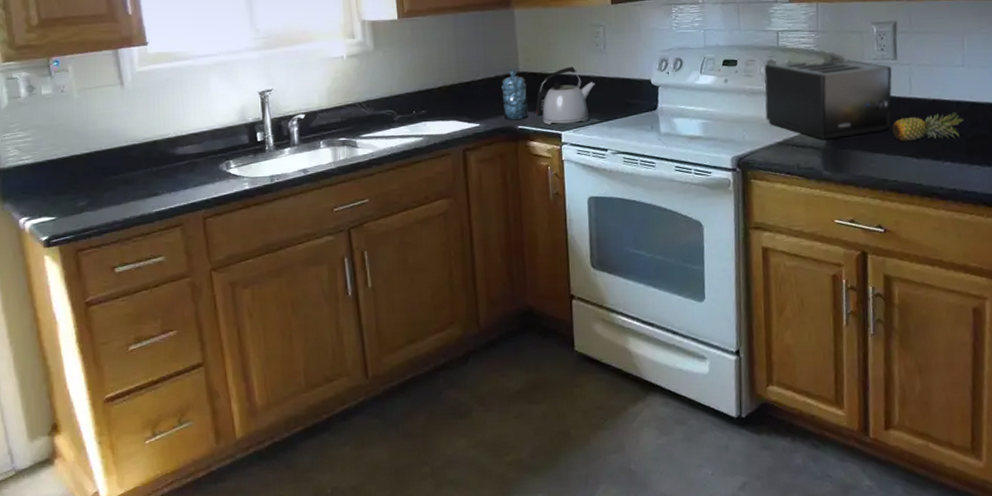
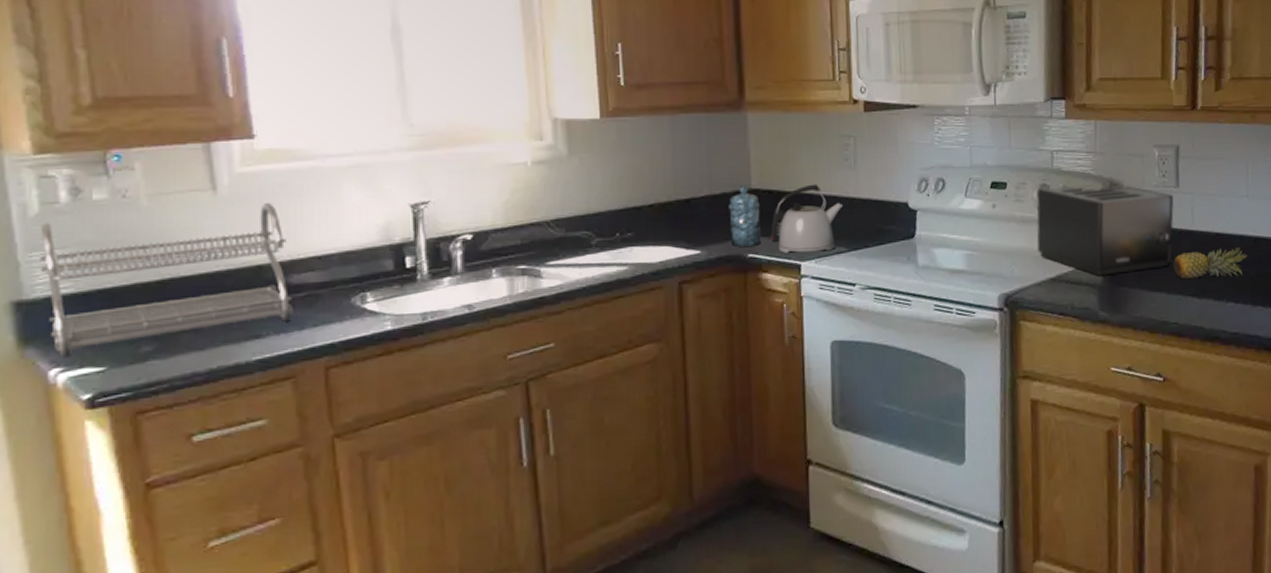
dish rack: none [9,93,180,210] -> present [40,202,294,358]

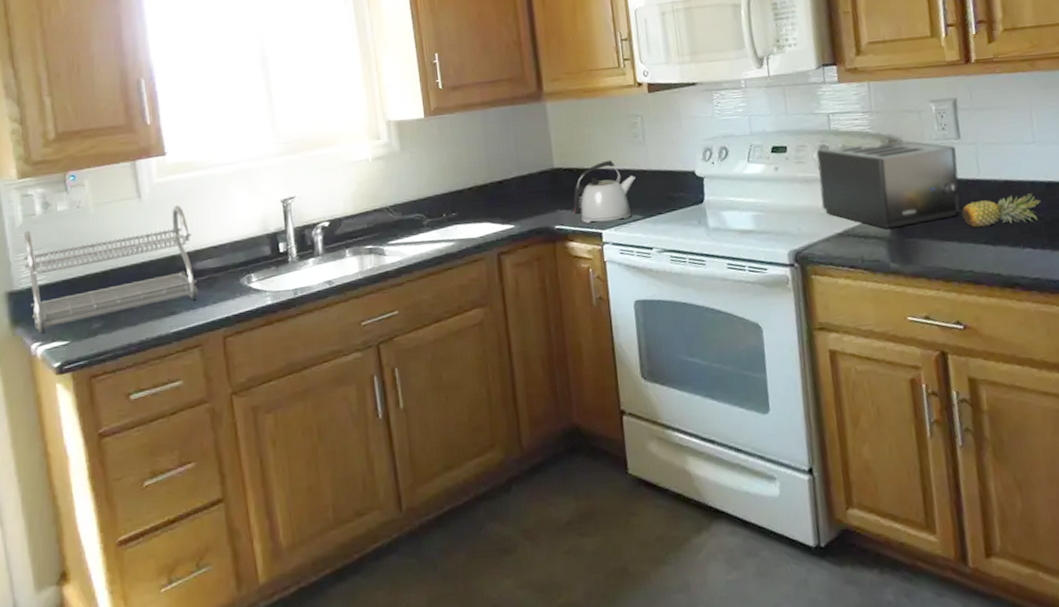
canister: present [728,185,761,248] -> none [535,165,566,221]

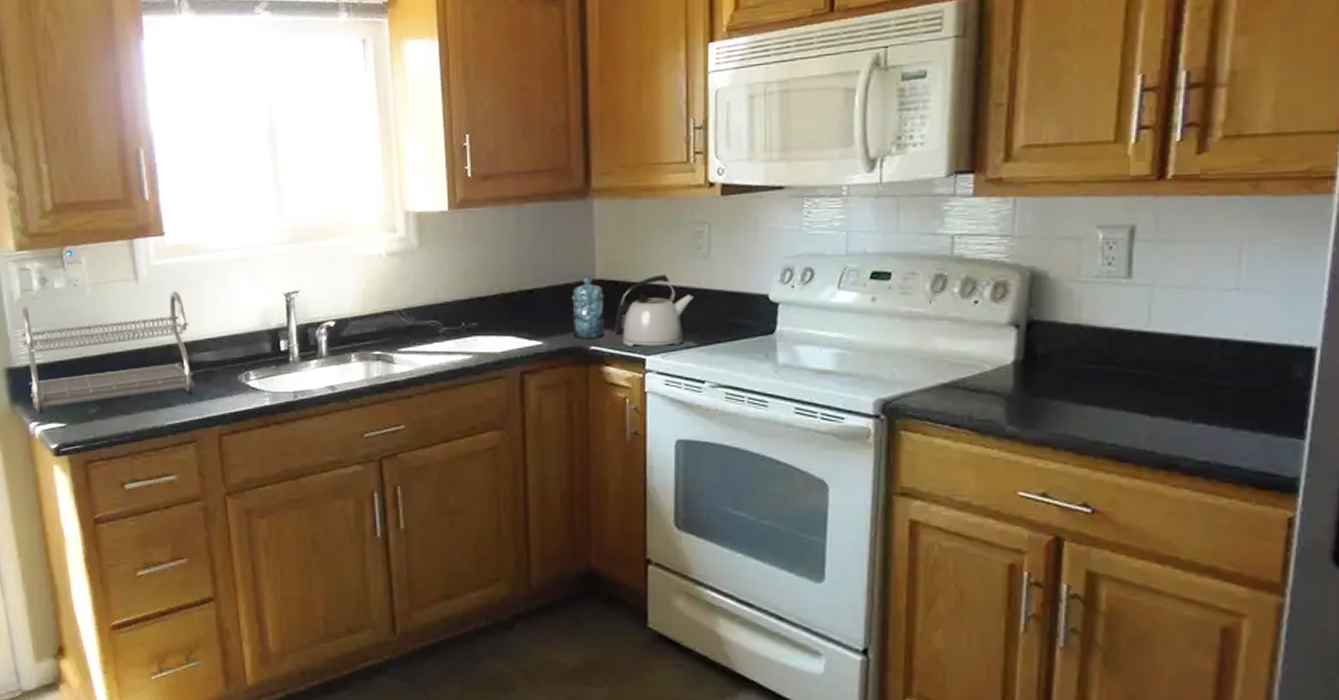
canister: none [535,165,566,221] -> present [572,275,604,340]
toaster: present [817,140,961,229] -> none [926,273,1123,384]
fruit: present [962,193,1041,228] -> none [1116,355,1232,393]

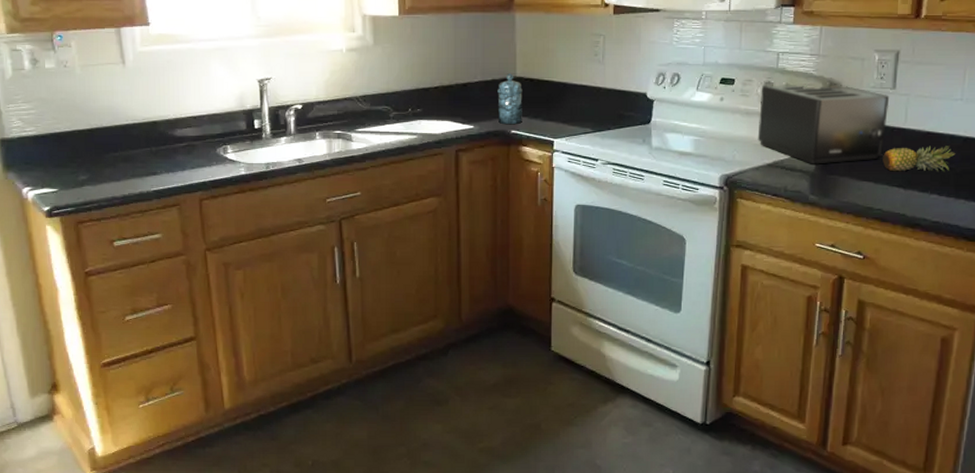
dish rack: present [21,290,195,415] -> none [13,74,178,181]
kettle: present [614,274,695,346] -> none [529,75,592,131]
toaster: none [926,273,1123,384] -> present [757,84,890,164]
fruit: none [1116,355,1232,393] -> present [883,146,956,172]

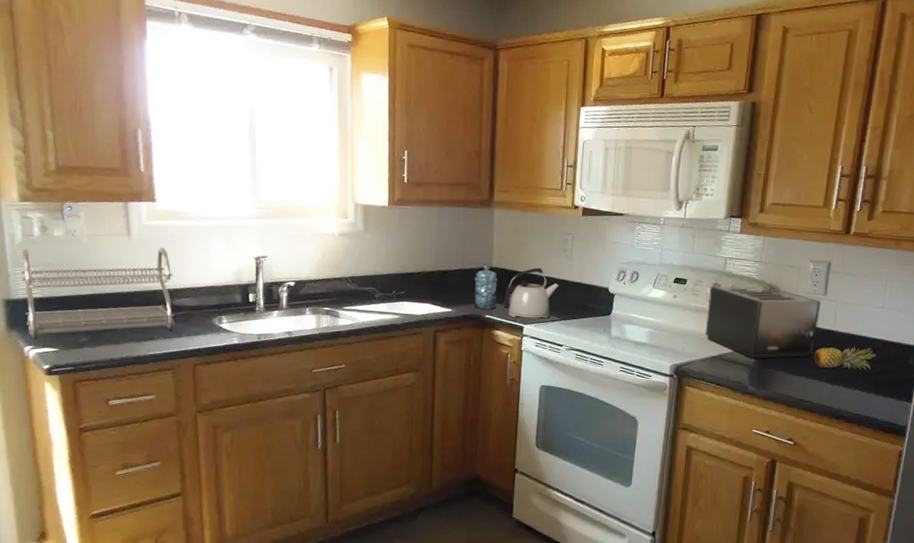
dish rack: none [13,74,178,181] -> present [21,247,176,340]
kettle: none [529,75,592,131] -> present [502,267,560,319]

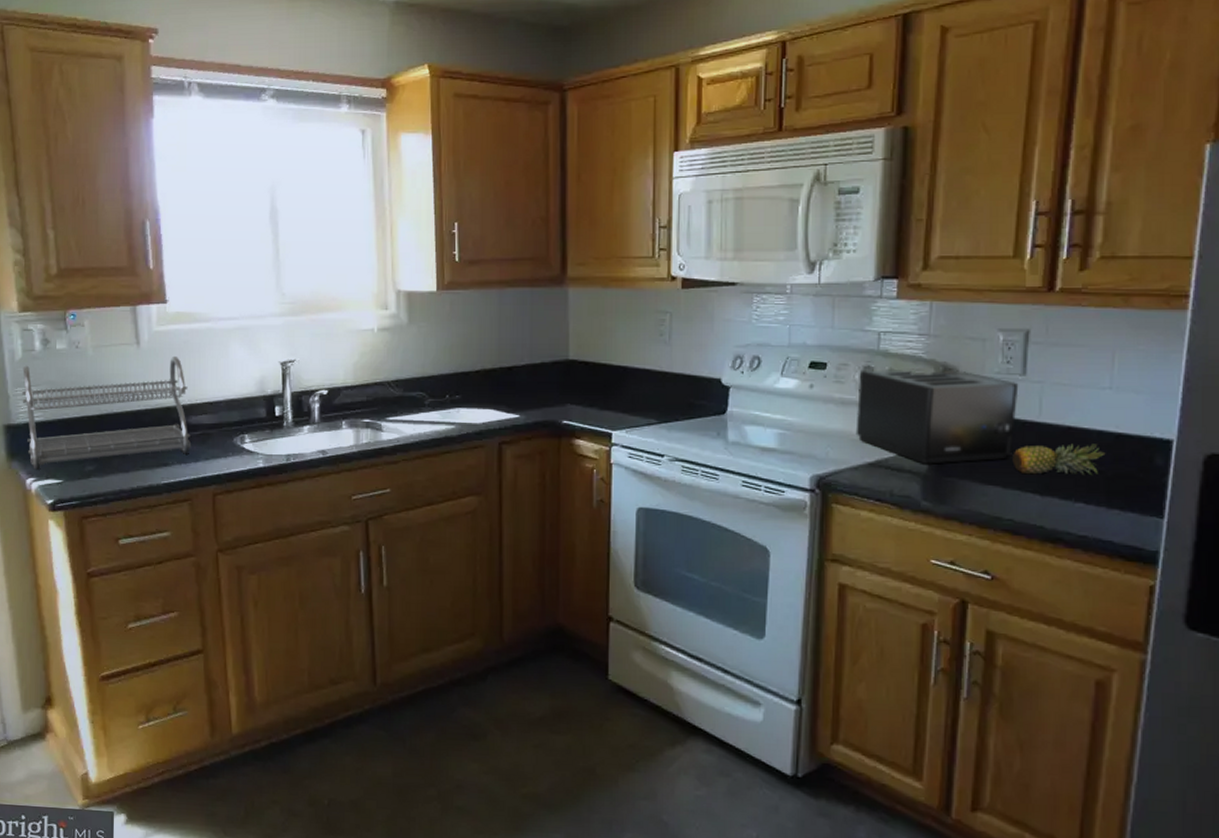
canister: present [474,263,498,310] -> none [547,356,576,414]
kettle: present [502,267,560,319] -> none [584,357,657,422]

